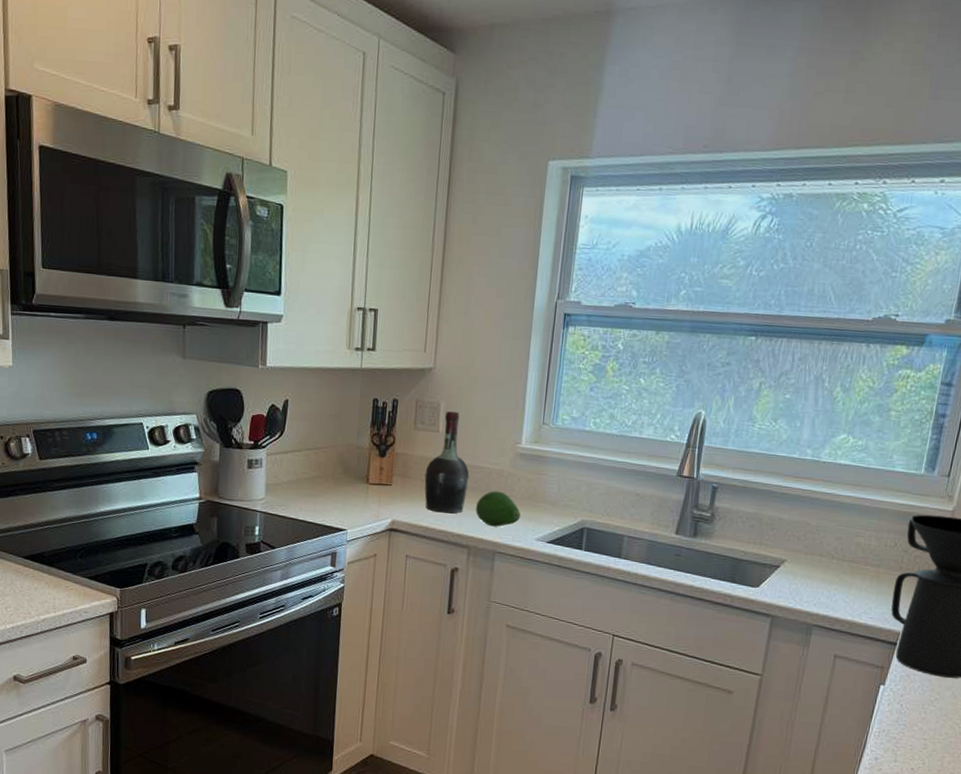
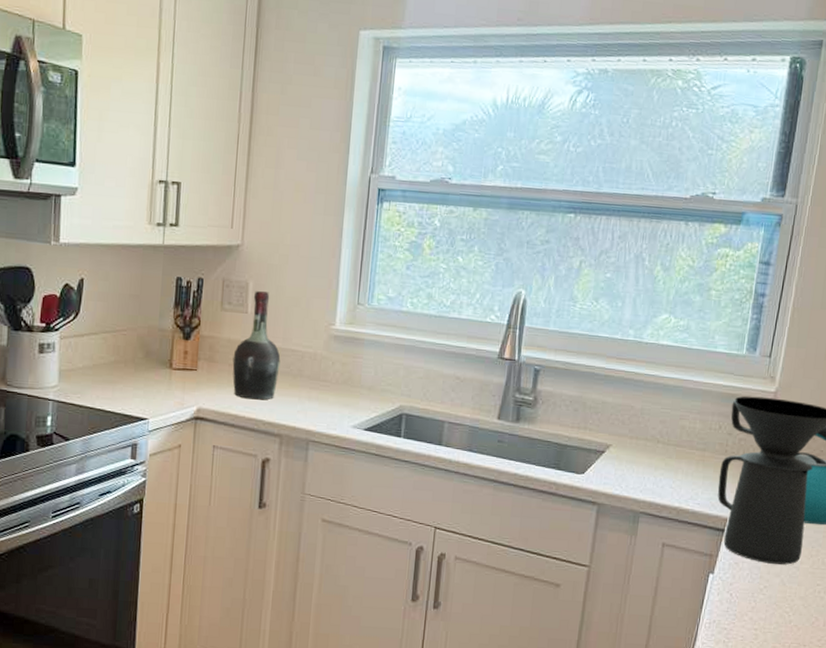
fruit: present [476,491,520,527] -> none [288,375,335,414]

